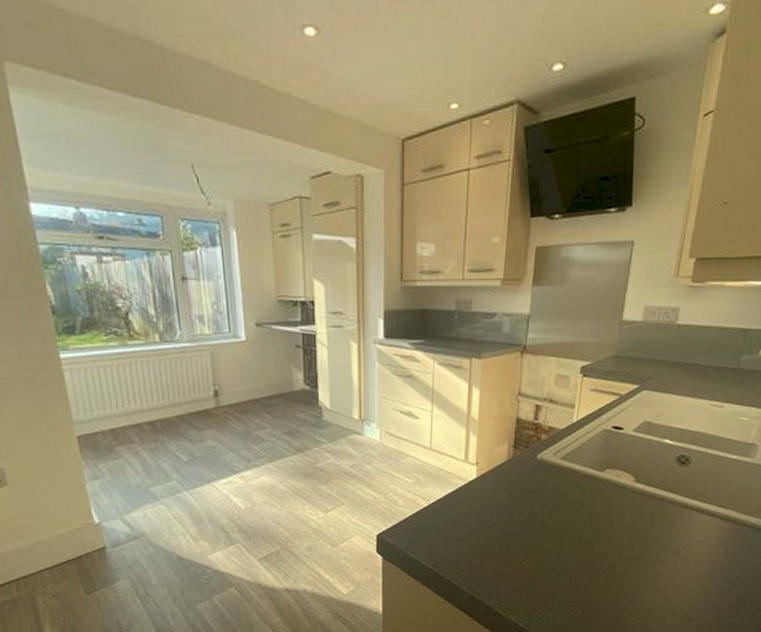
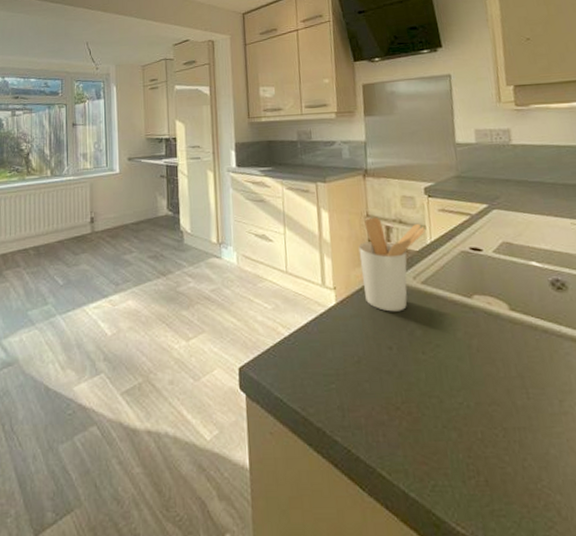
utensil holder: none [505,395,574,484] -> present [358,217,425,312]

